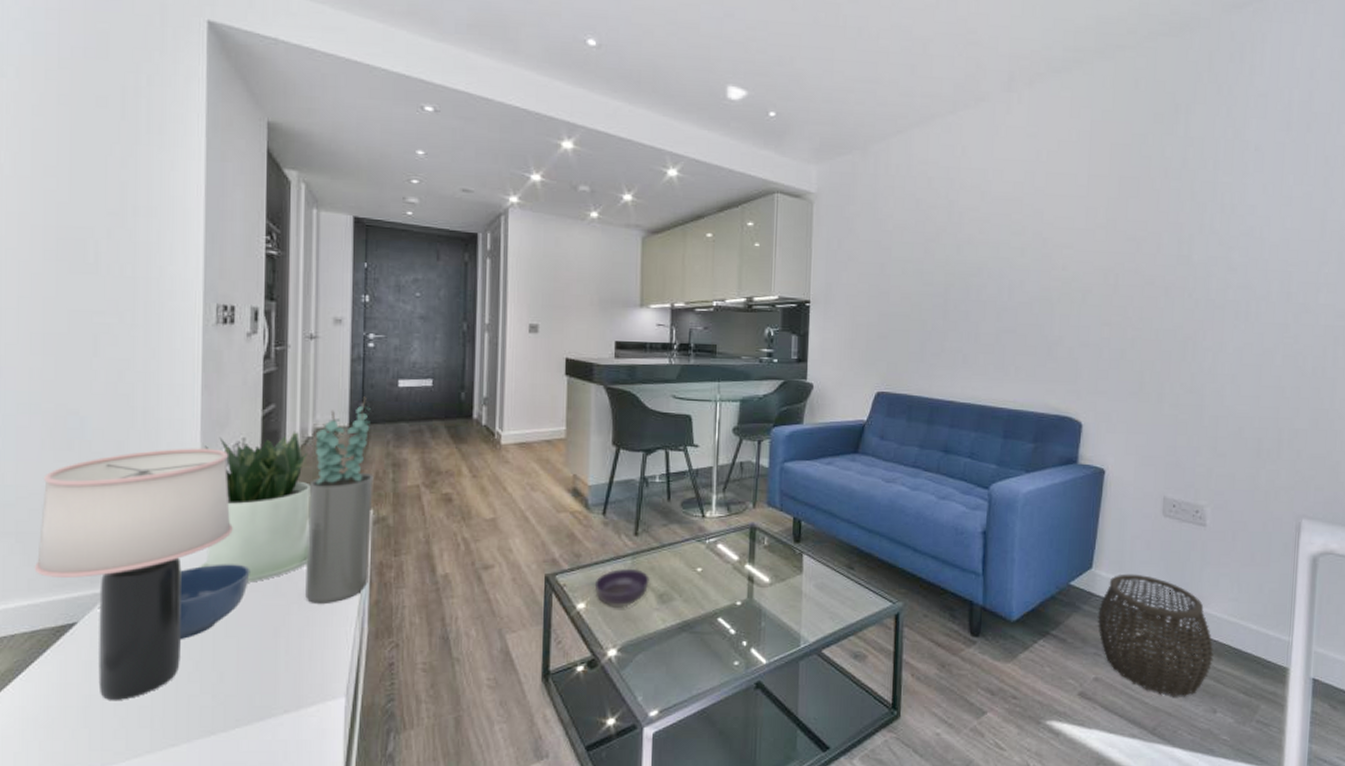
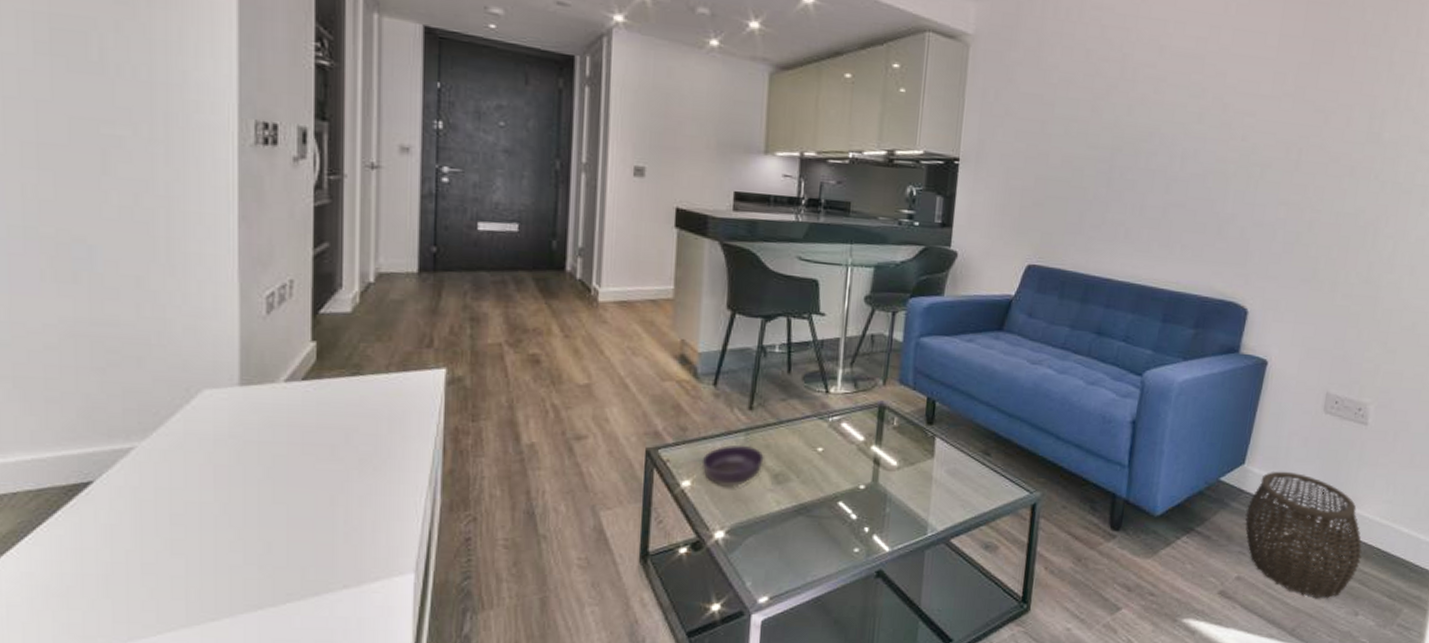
table lamp: present [34,448,233,700] -> none [37,288,279,569]
bowl: present [179,564,250,639] -> none [217,422,301,504]
planter: present [199,430,311,583] -> none [239,274,373,444]
vase: present [304,396,374,603] -> none [366,239,448,471]

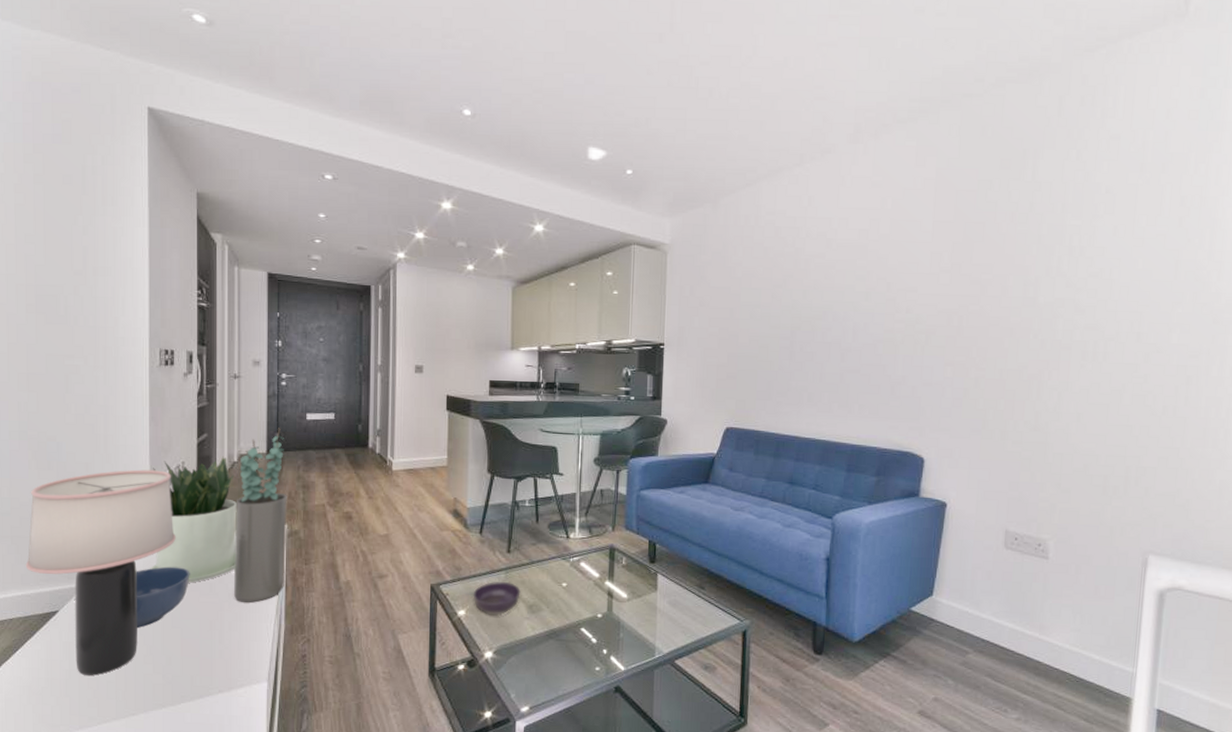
table lamp: none [37,288,279,569] -> present [25,469,176,675]
bowl: none [217,422,301,504] -> present [136,566,190,628]
planter: none [239,274,373,444] -> present [150,456,237,583]
vase: none [366,239,448,471] -> present [233,428,287,603]
woven basket: present [1244,471,1362,599] -> none [937,601,1055,721]

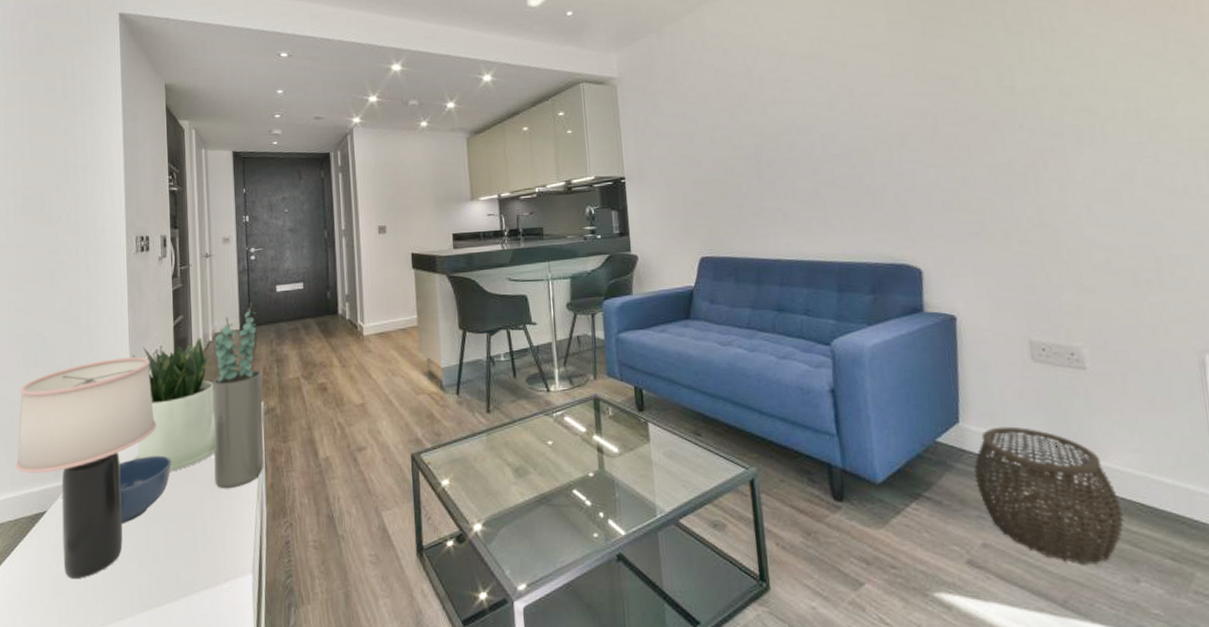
bowl: present [473,582,521,617] -> none [455,445,505,484]
woven basket: none [937,601,1055,721] -> present [973,426,1124,565]

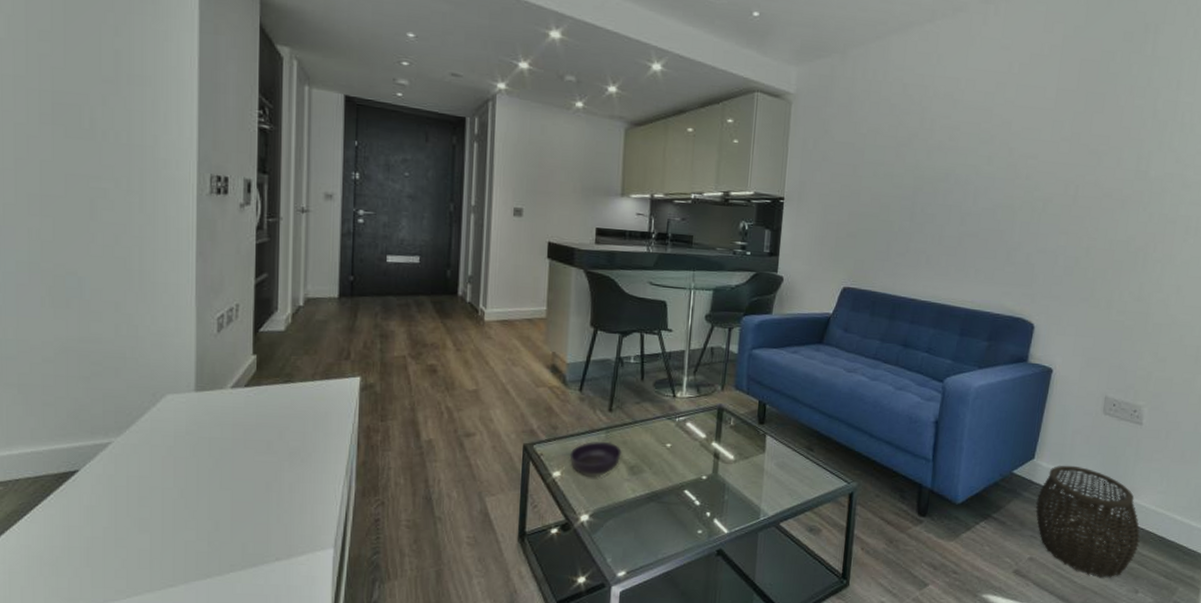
table lamp: present [15,357,157,578] -> none [36,311,227,543]
bowl: present [119,455,172,523] -> none [176,421,244,490]
planter: present [132,336,215,472] -> none [194,299,302,440]
vase: present [212,302,265,488] -> none [295,270,362,462]
bowl: none [455,445,505,484] -> present [569,442,622,478]

